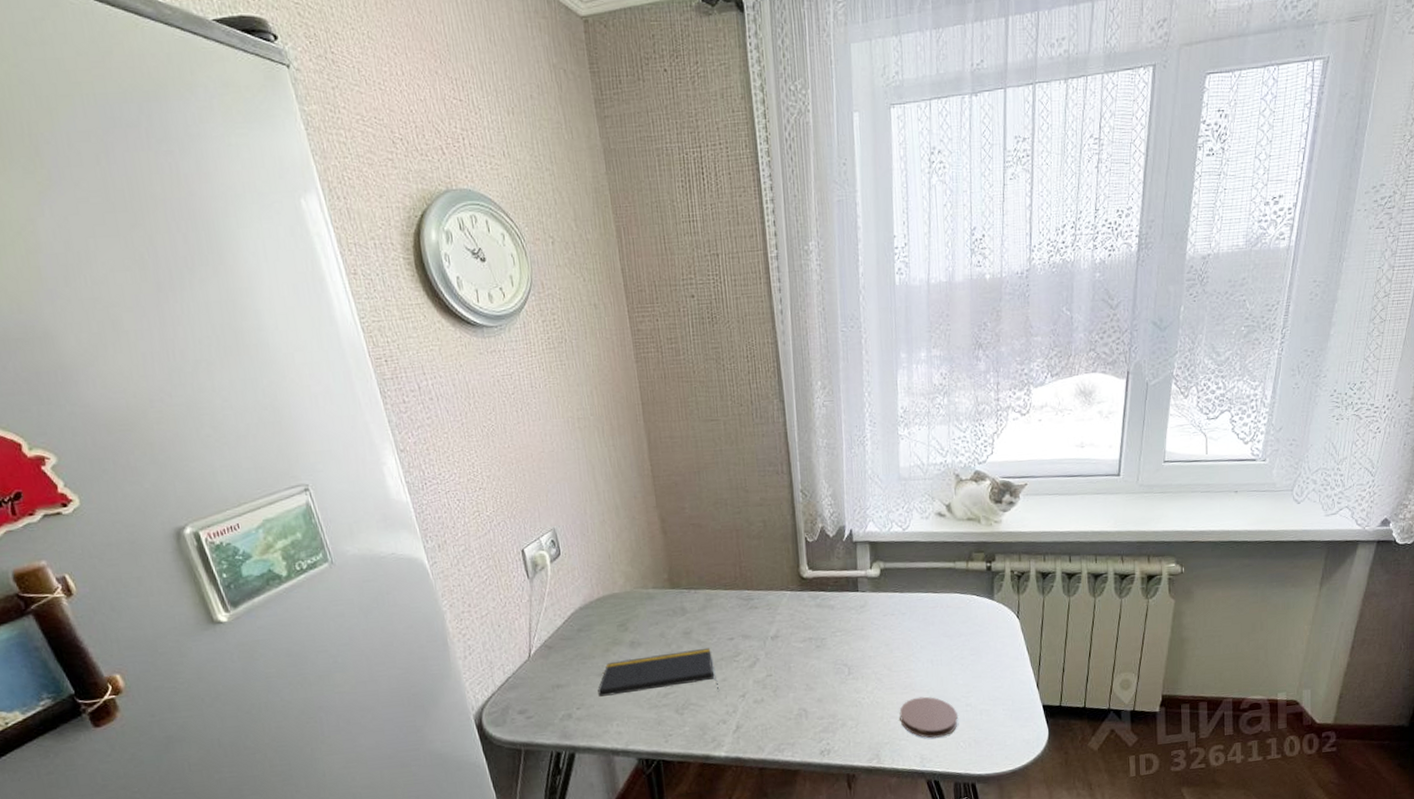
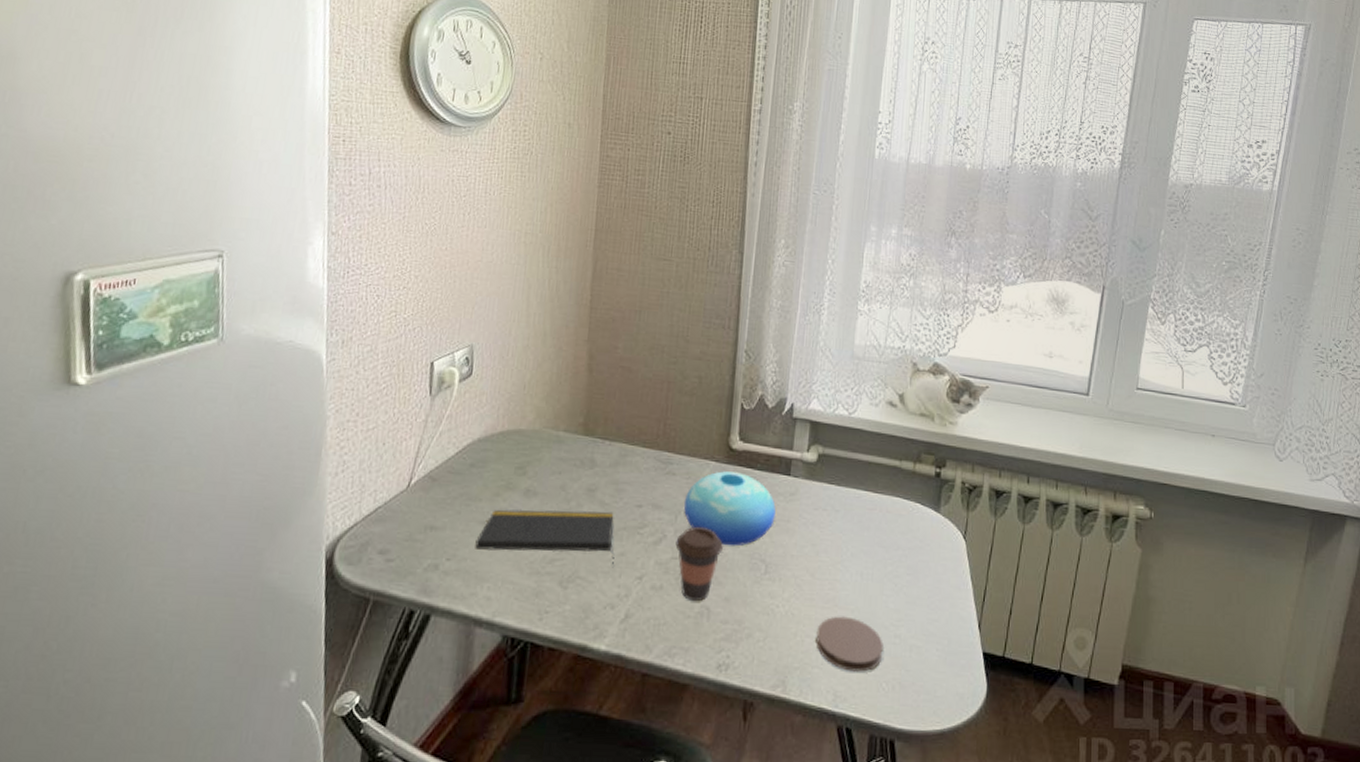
coffee cup: none [768,646,809,707] -> present [675,526,723,602]
bowl: none [769,596,850,658] -> present [684,471,776,546]

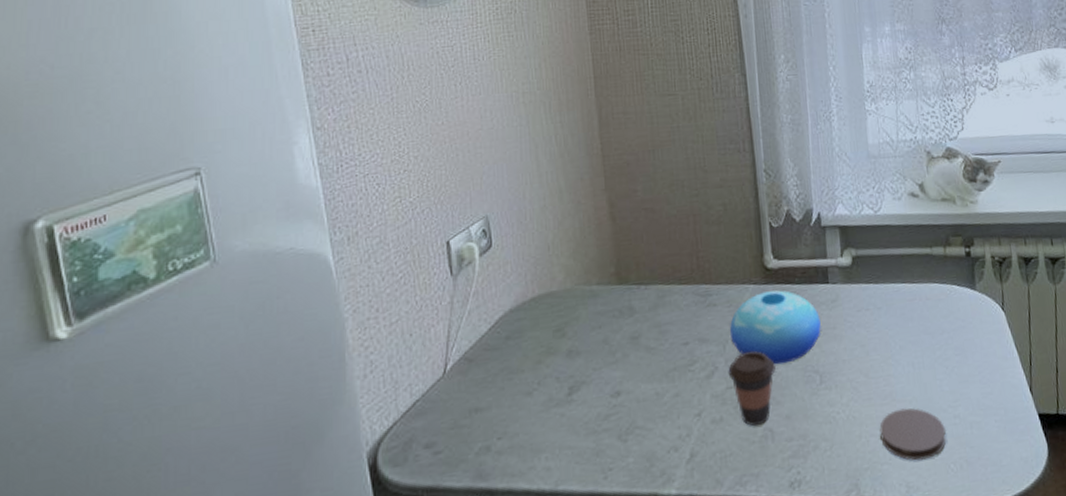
notepad: present [475,509,614,565] -> none [525,355,670,422]

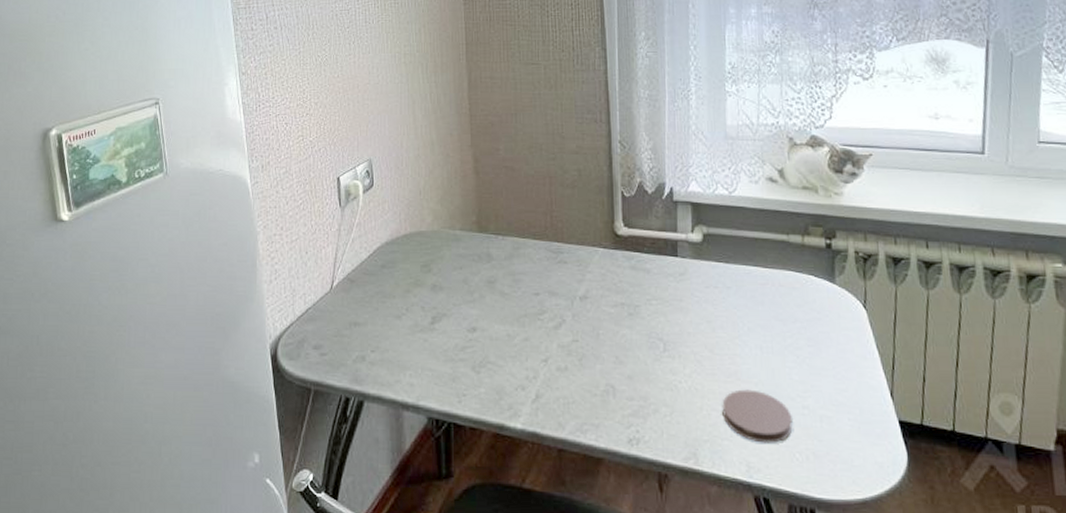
coffee cup: present [728,350,776,427] -> none [575,310,620,381]
bowl: present [729,290,821,365] -> none [578,257,667,327]

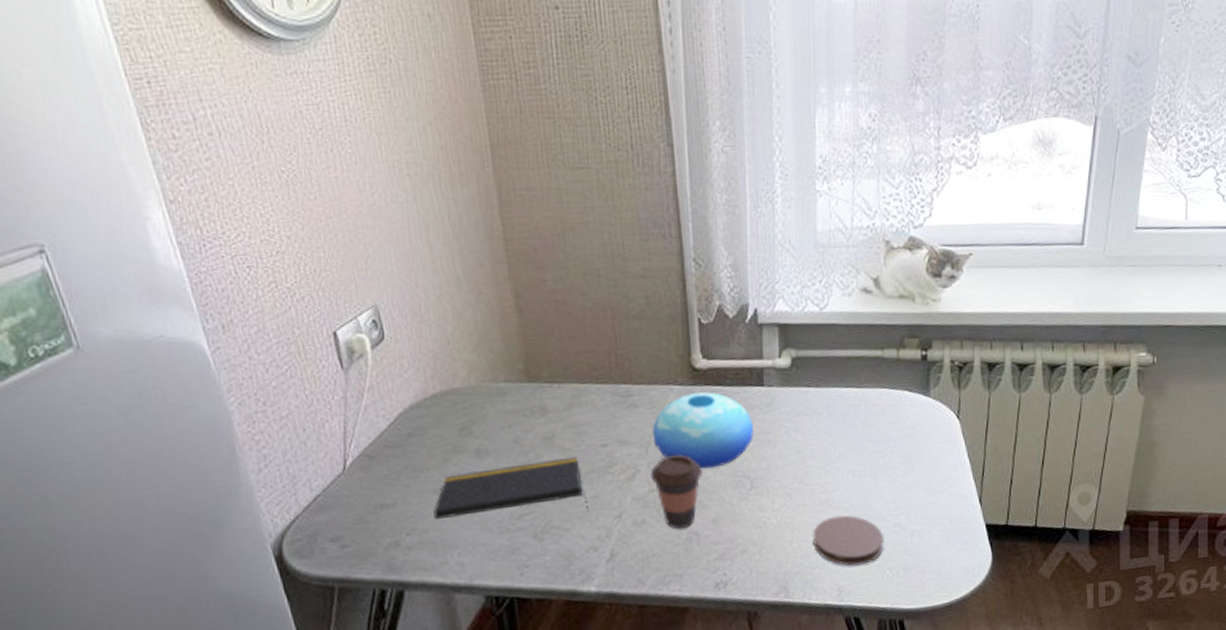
notepad: none [394,300,520,350] -> present [433,456,588,519]
coffee cup: none [575,310,620,381] -> present [650,454,702,529]
bowl: none [578,257,667,327] -> present [652,392,754,469]

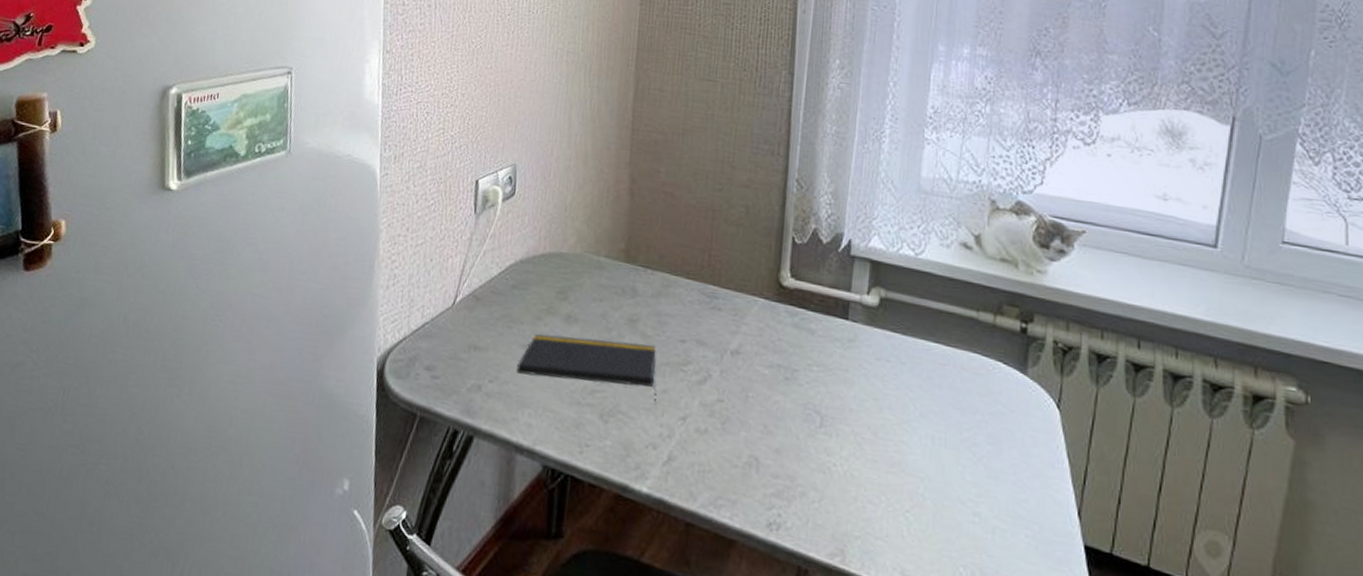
coffee cup: present [650,454,702,529] -> none [721,368,773,451]
bowl: present [652,392,754,469] -> none [730,309,832,394]
coaster: present [813,515,885,566] -> none [879,483,961,552]

